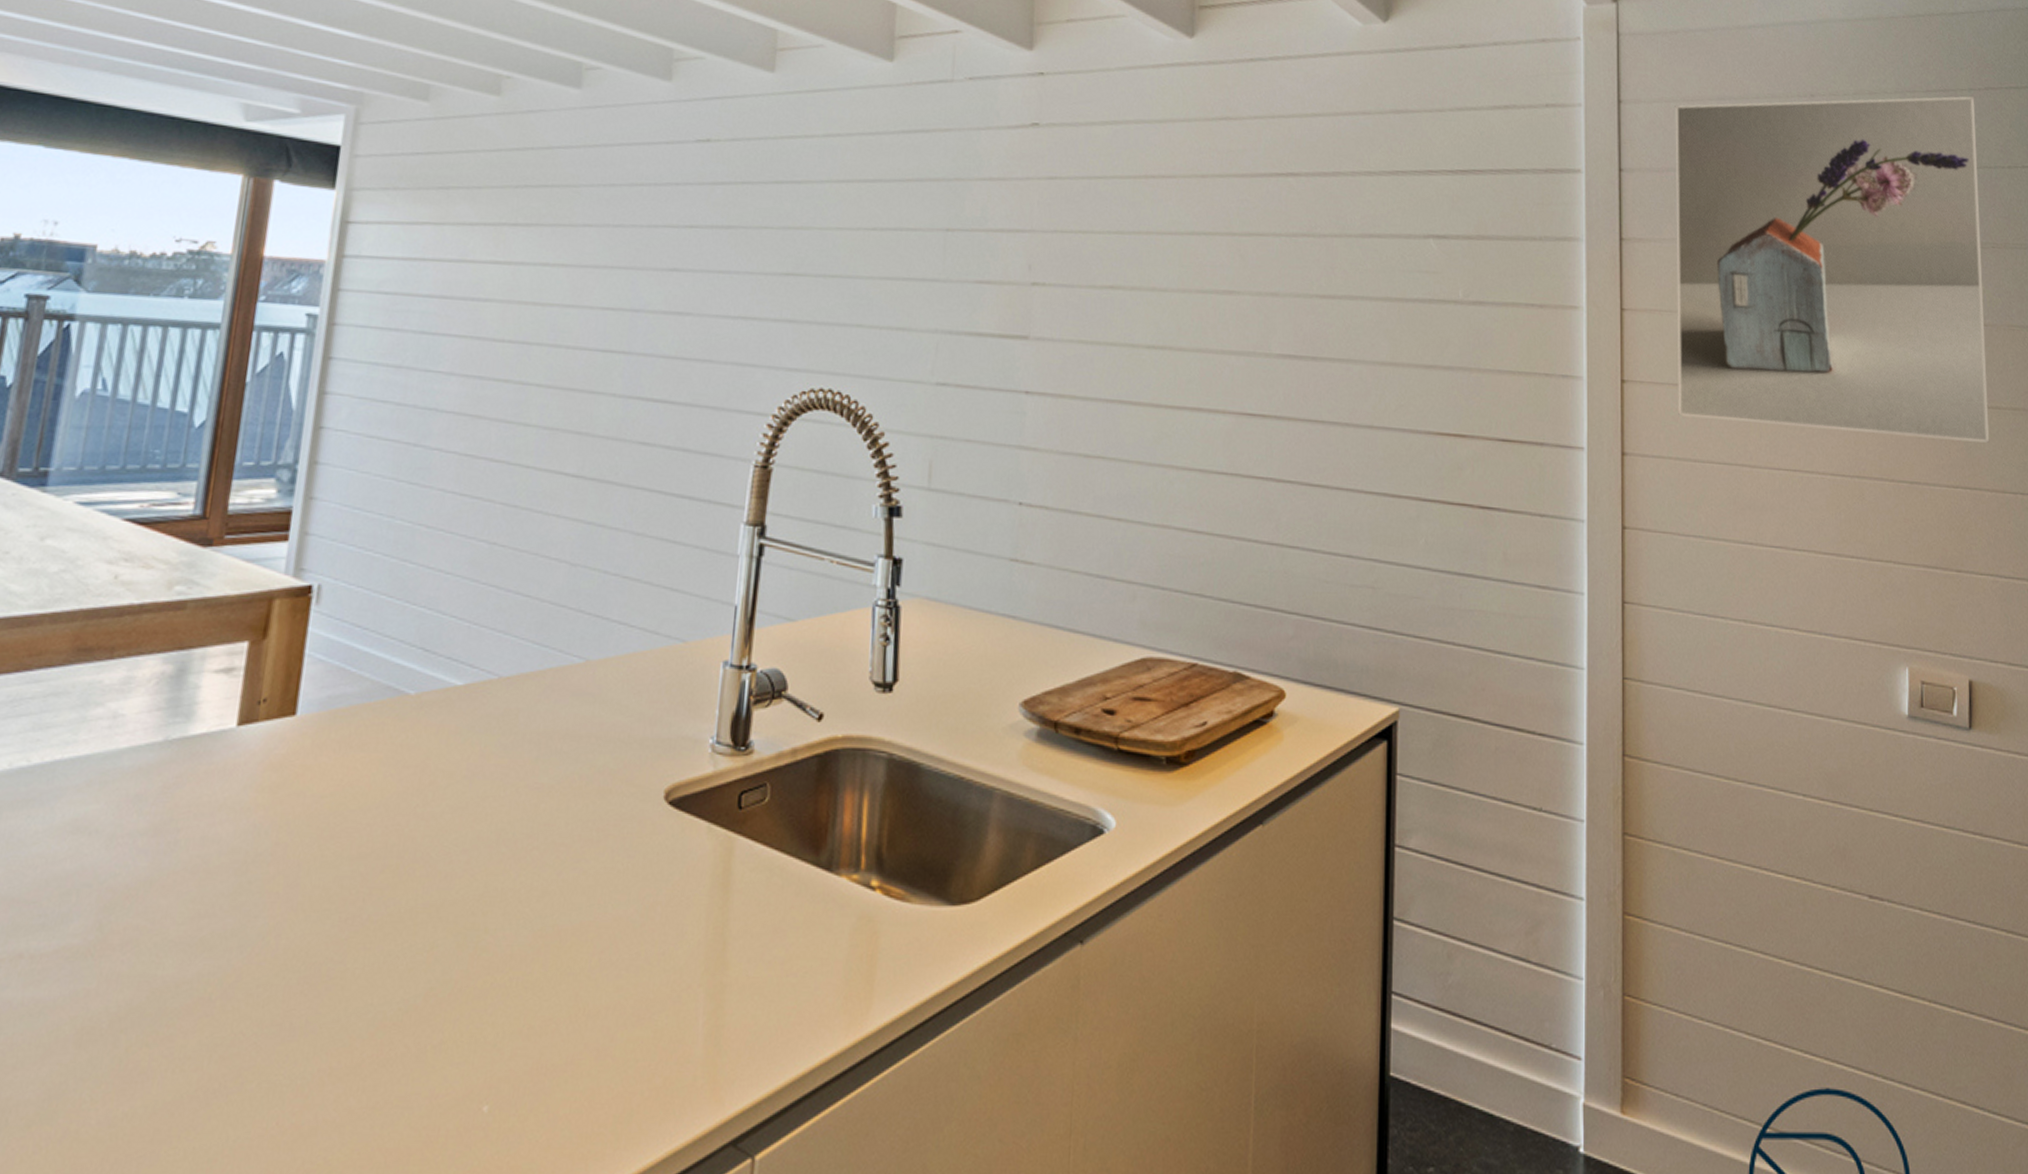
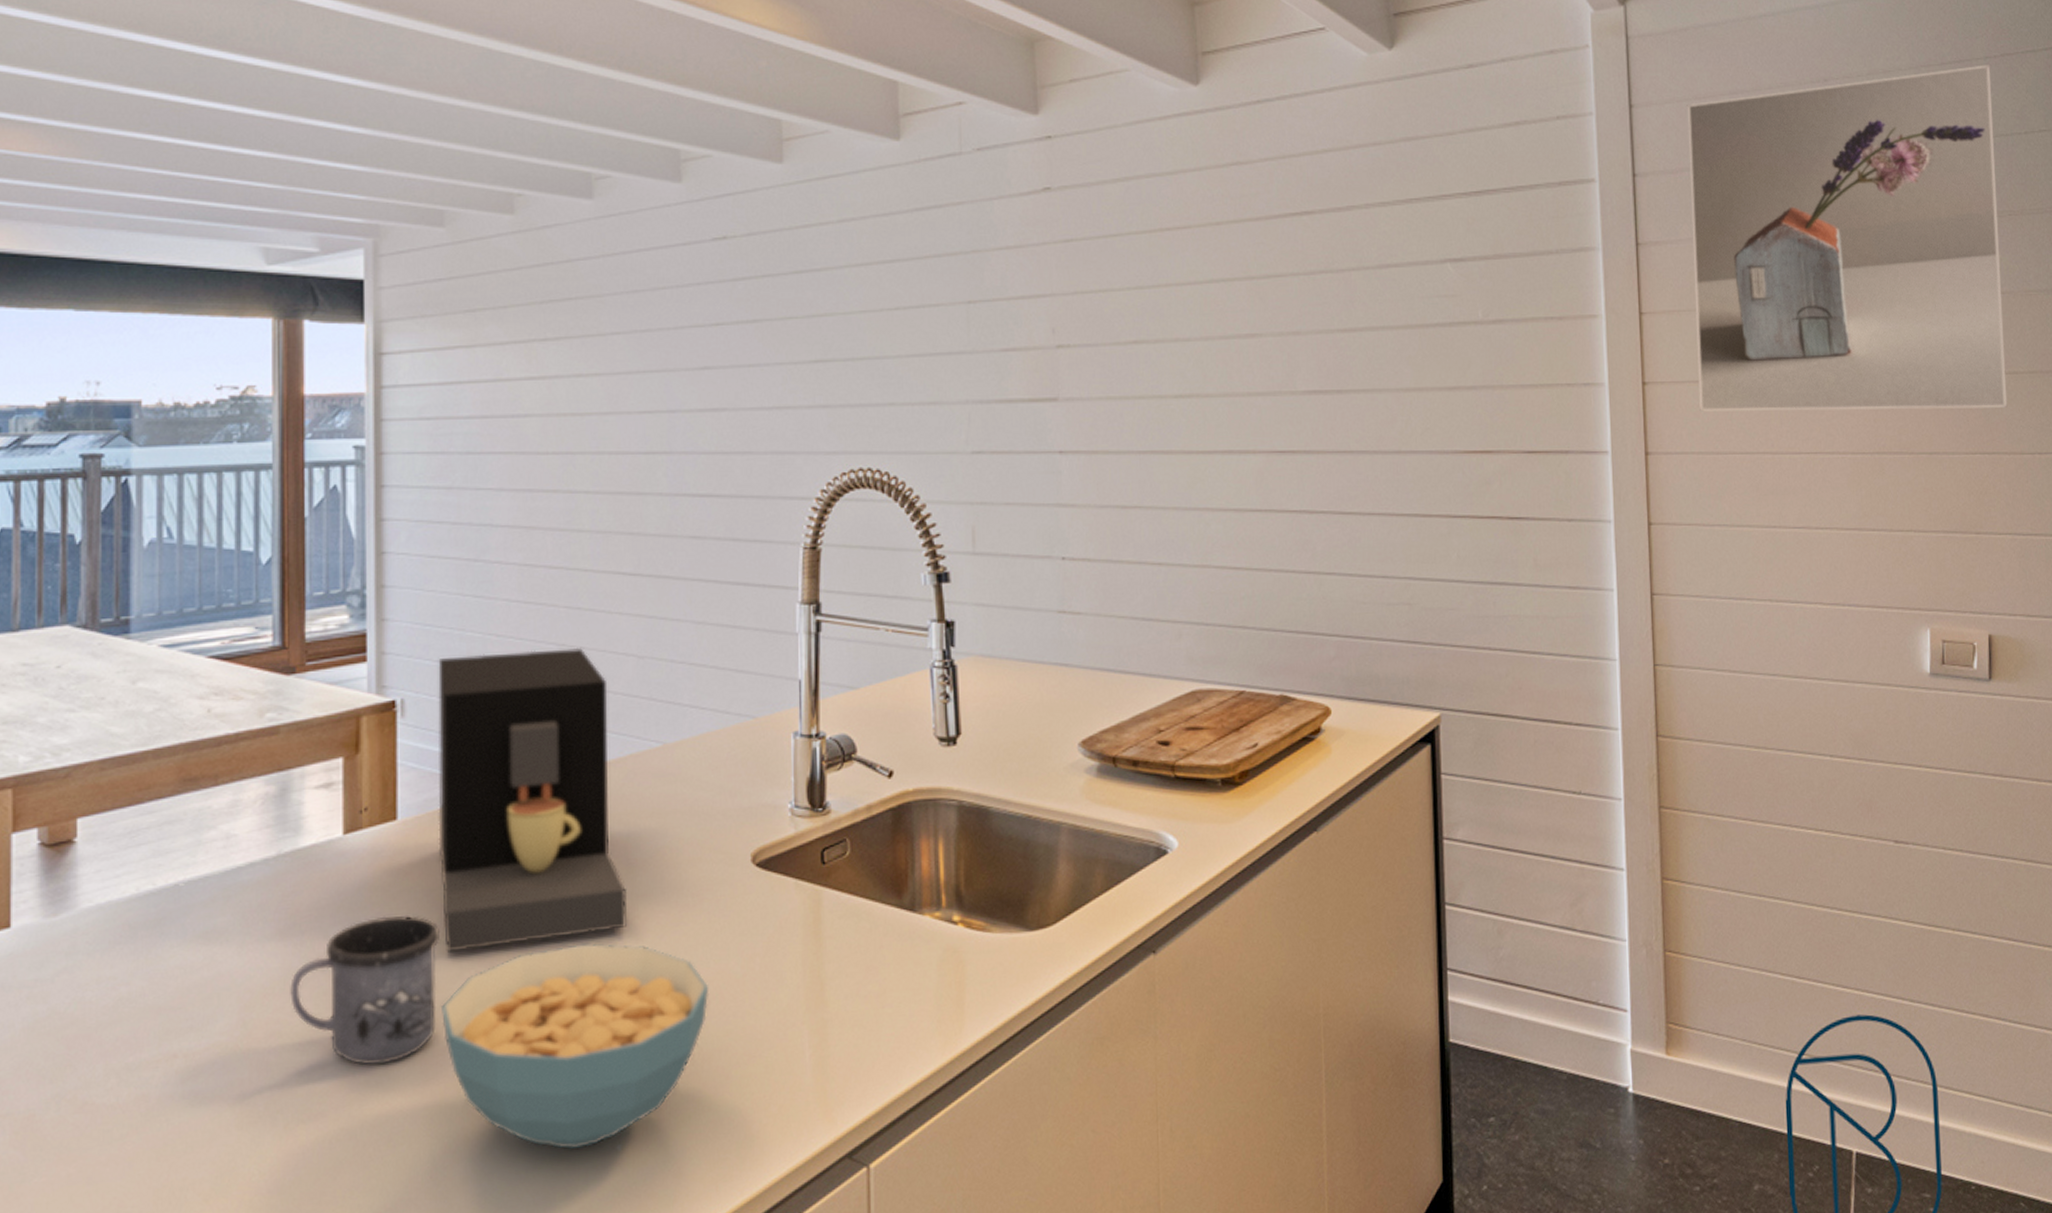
mug: none [154,820,324,988] -> present [290,916,439,1065]
cereal bowl: none [313,872,604,1105] -> present [440,943,710,1149]
coffee maker: none [328,545,536,868] -> present [438,647,627,952]

